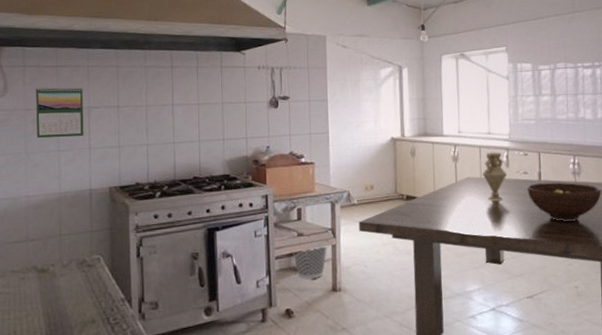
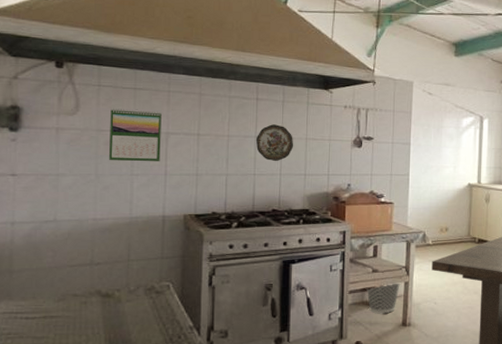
decorative plate: none [173,91,211,129] -> present [255,124,294,162]

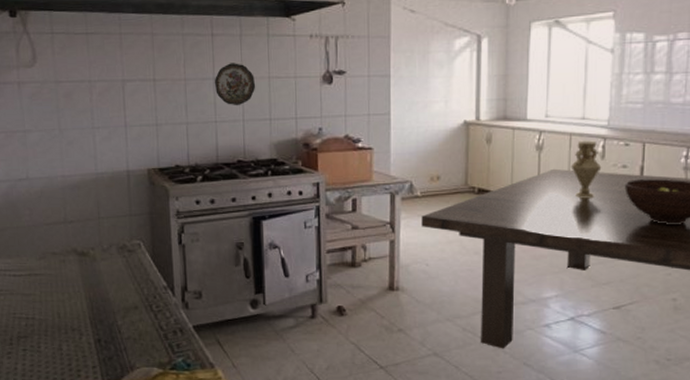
calendar: present [109,108,162,161] -> none [66,56,119,113]
wastebasket: present [366,283,400,314] -> none [346,241,385,276]

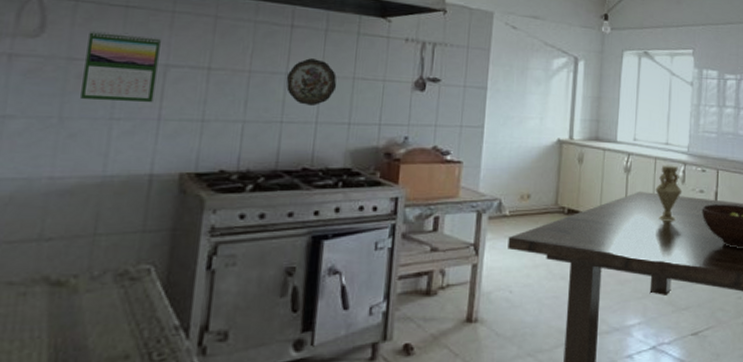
calendar: none [66,56,119,113] -> present [81,30,161,102]

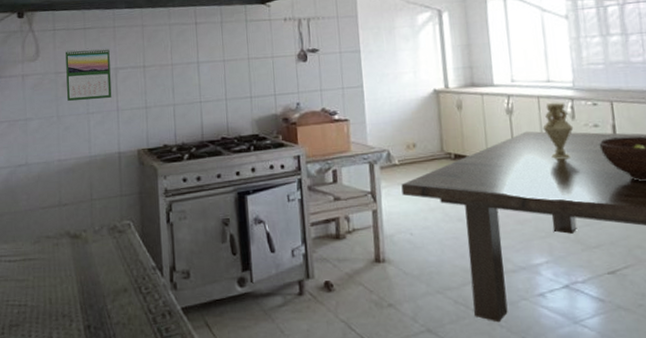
decorative plate: present [286,58,337,107] -> none [198,47,237,87]

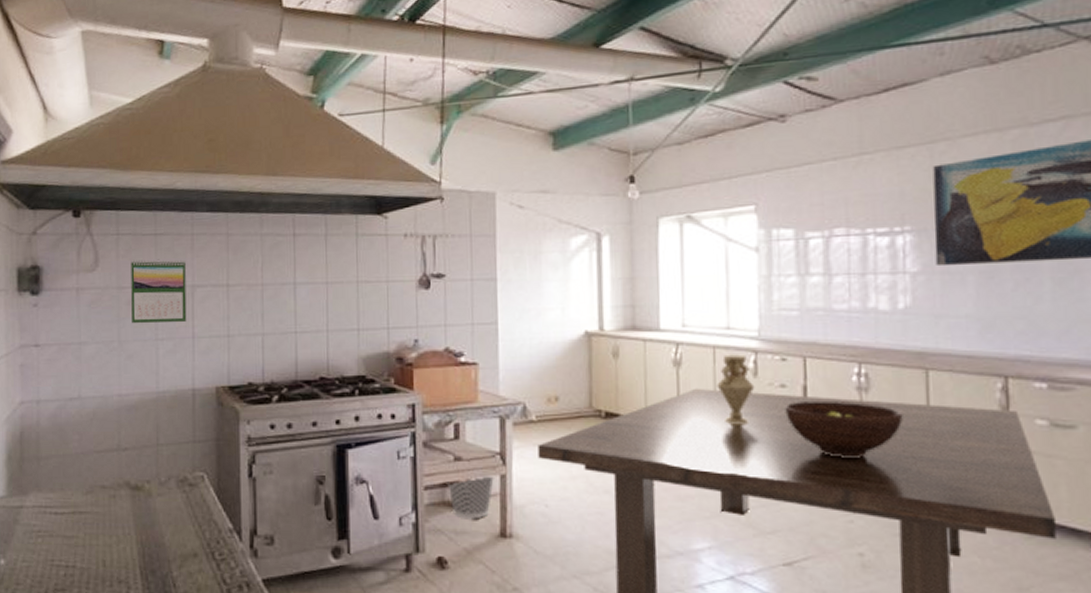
wastebasket: none [329,211,368,249] -> present [447,476,494,519]

